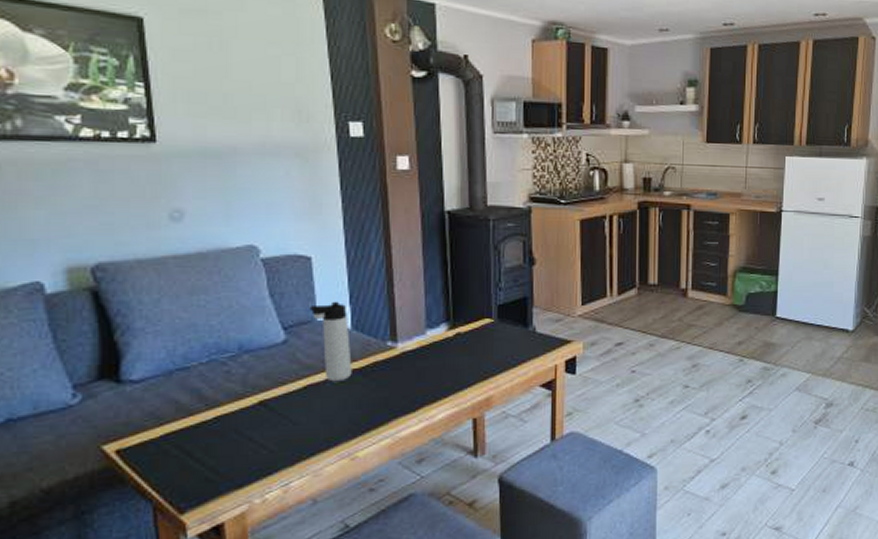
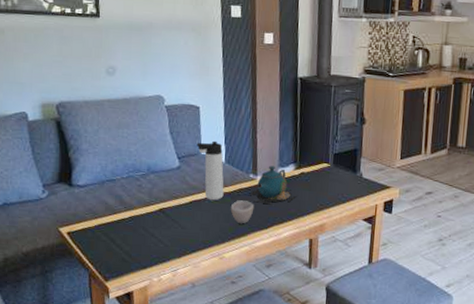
cup: none [362,377,396,410] -> present [230,200,254,224]
teapot: none [386,327,453,380] -> present [248,165,298,205]

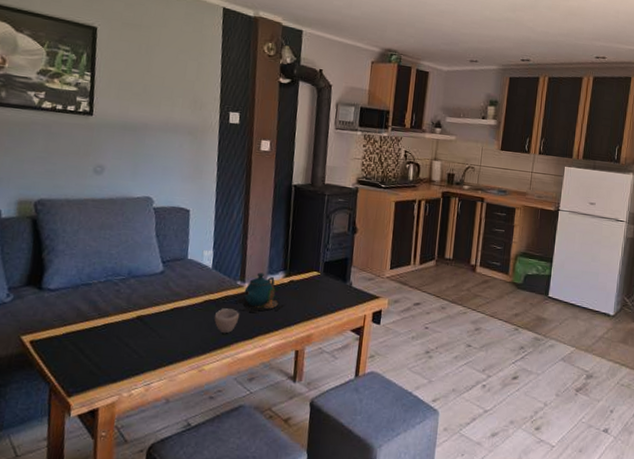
thermos bottle: present [196,140,224,201] -> none [183,245,211,308]

